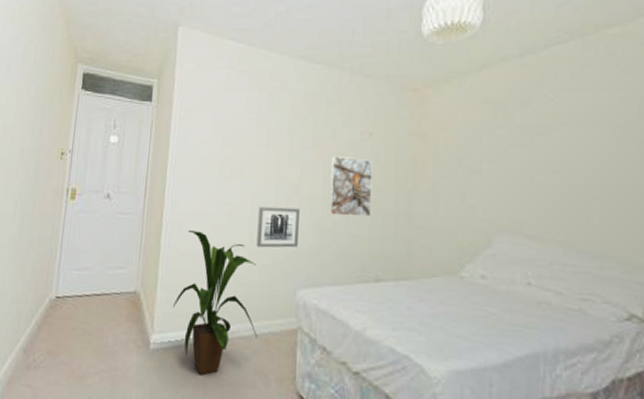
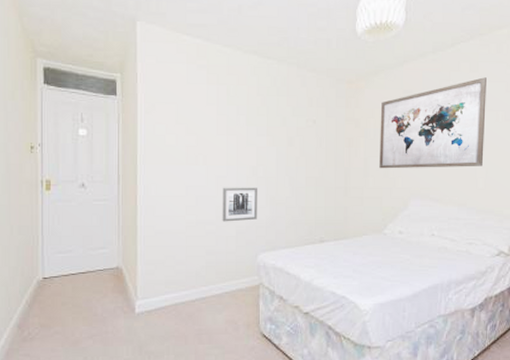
house plant: present [172,230,257,376] -> none [152,212,227,329]
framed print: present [328,155,373,217] -> none [281,140,317,191]
wall art: none [453,85,598,197] -> present [379,77,487,169]

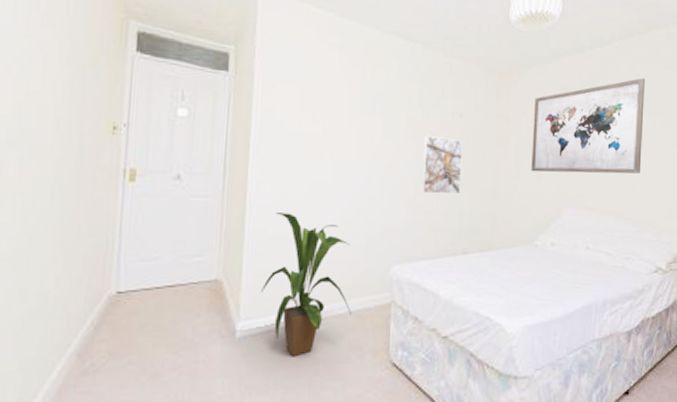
house plant: none [152,212,227,329] -> present [260,213,351,357]
wall art: present [222,187,257,222] -> none [350,186,393,227]
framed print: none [281,140,317,191] -> present [420,135,463,195]

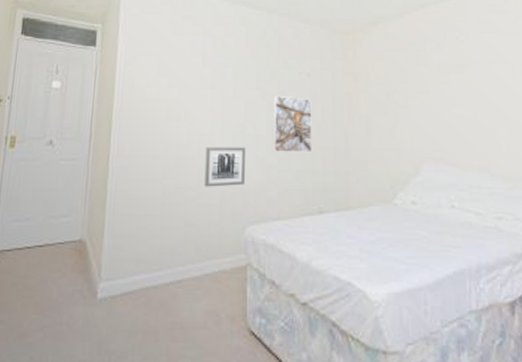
house plant: present [260,213,351,357] -> none [120,174,207,321]
wall art: none [350,186,393,227] -> present [204,146,245,187]
wall art: present [531,78,645,174] -> none [381,29,503,128]

